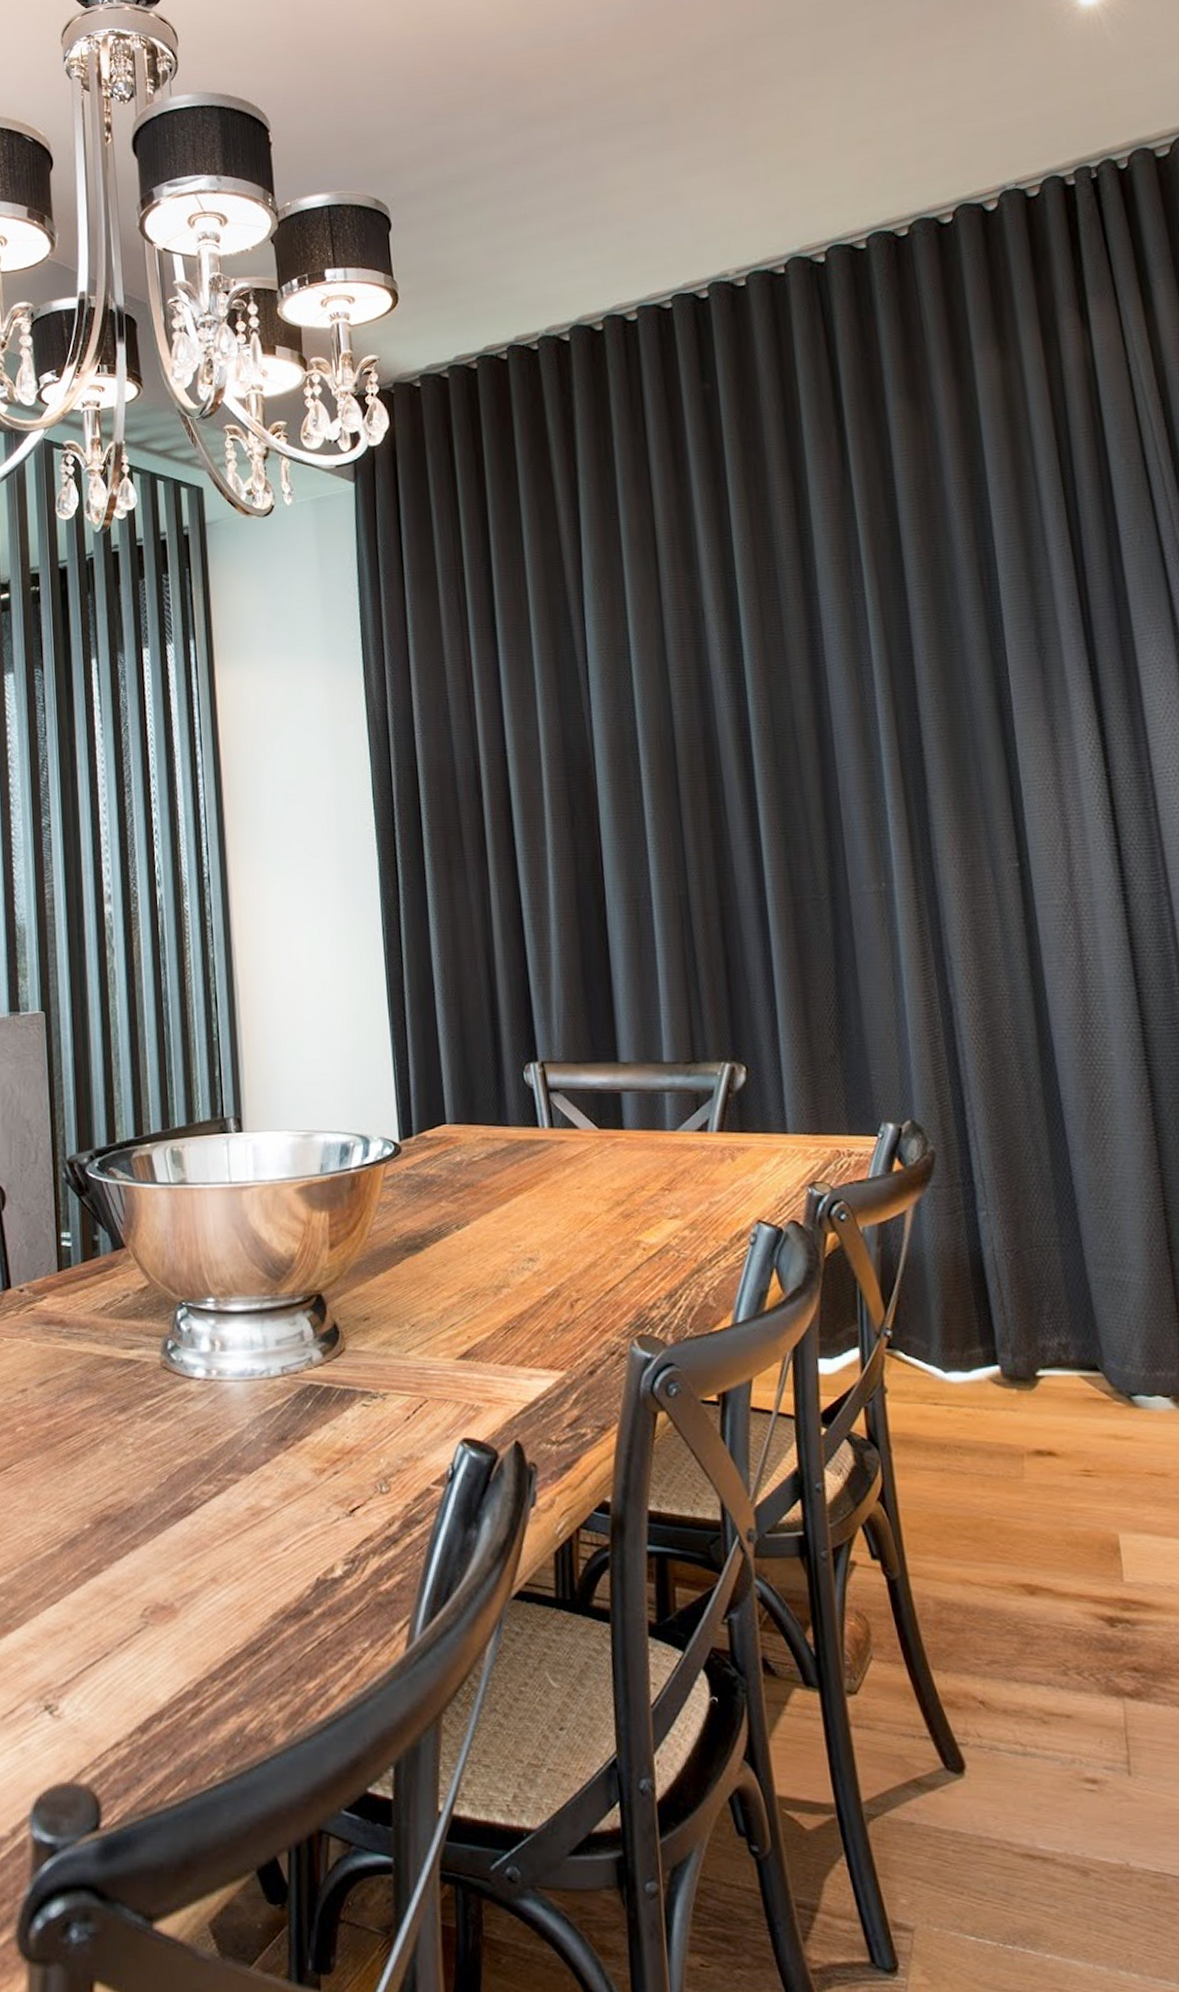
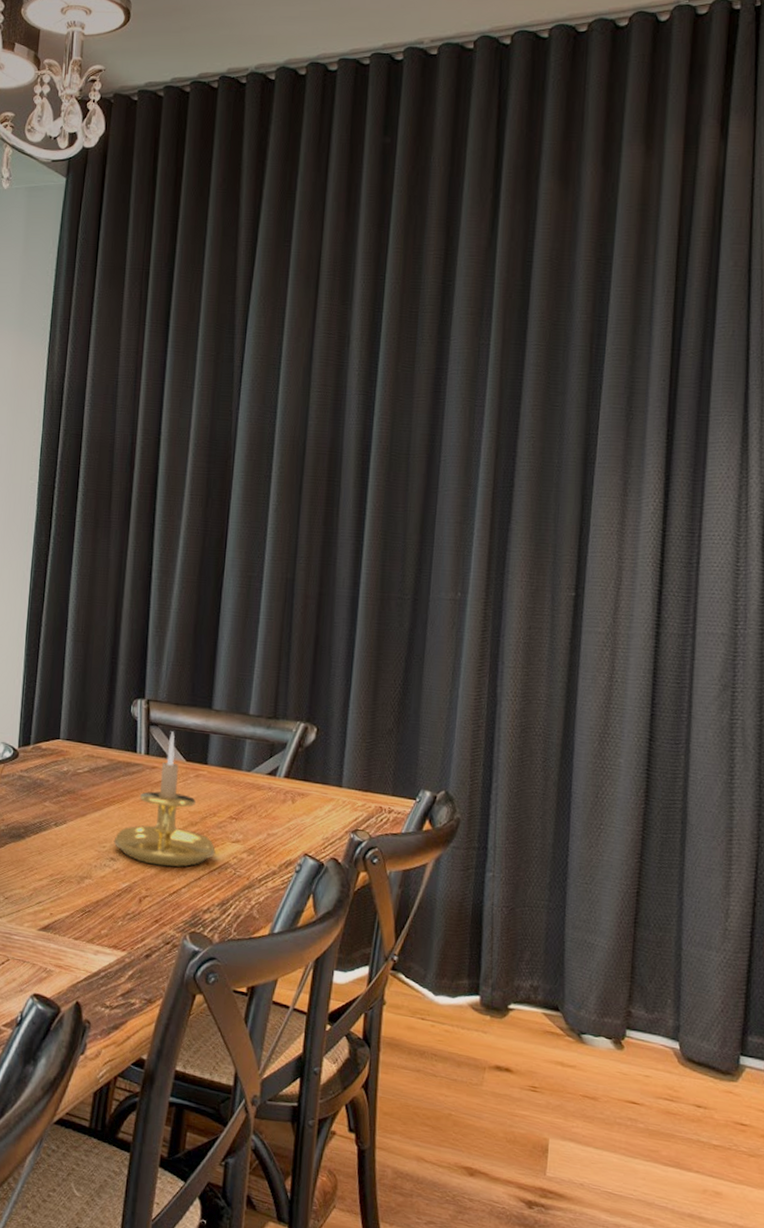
candle holder: none [528,1095,652,1260] -> present [113,731,216,867]

